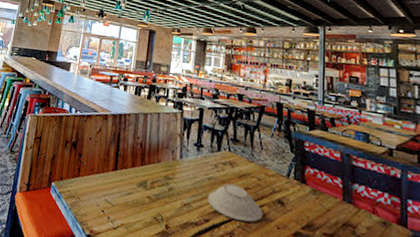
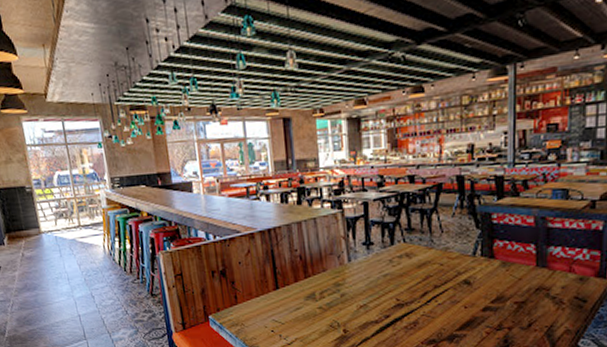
bowl: present [208,183,263,223] -> none [386,275,448,309]

